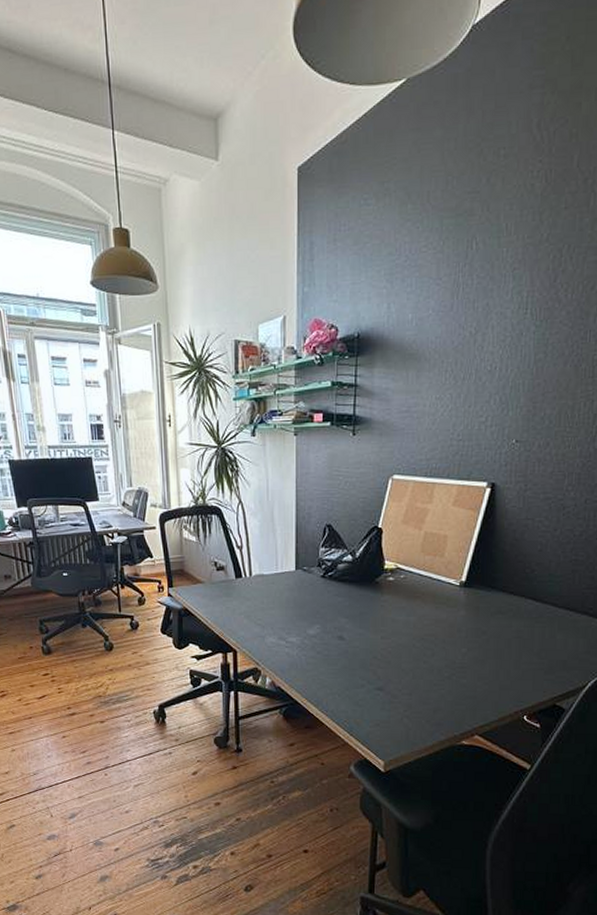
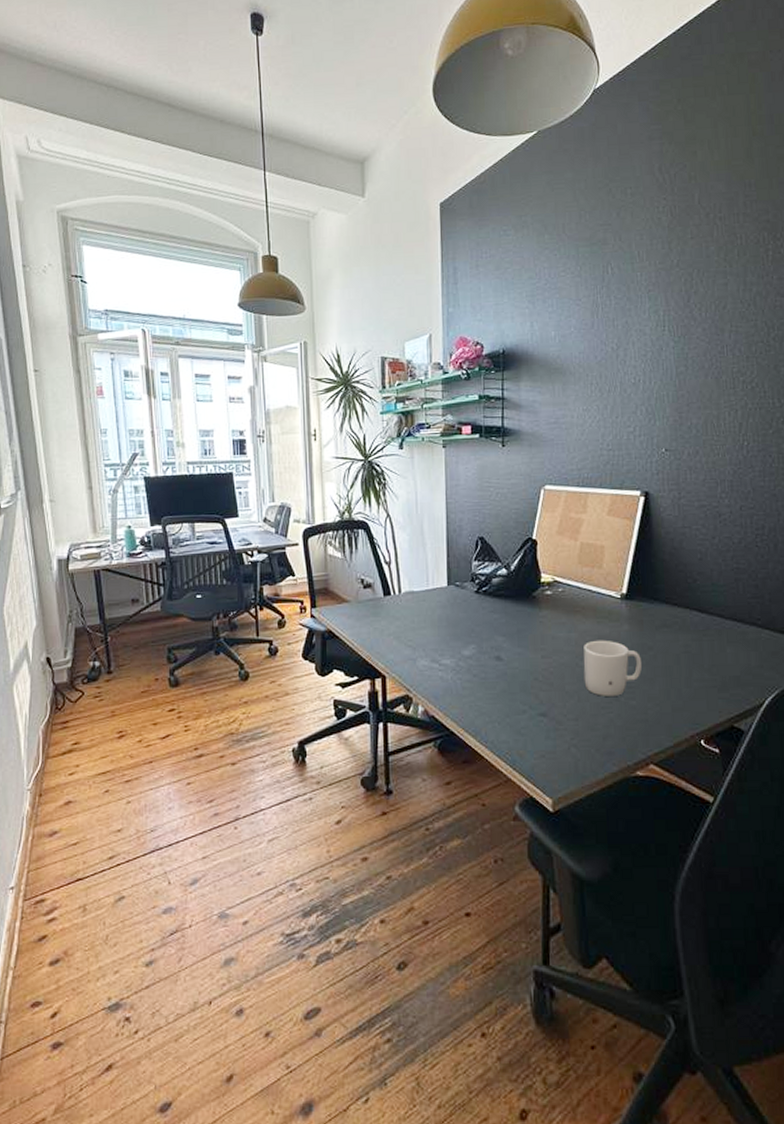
mug: none [419,624,476,675] -> present [583,640,643,696]

